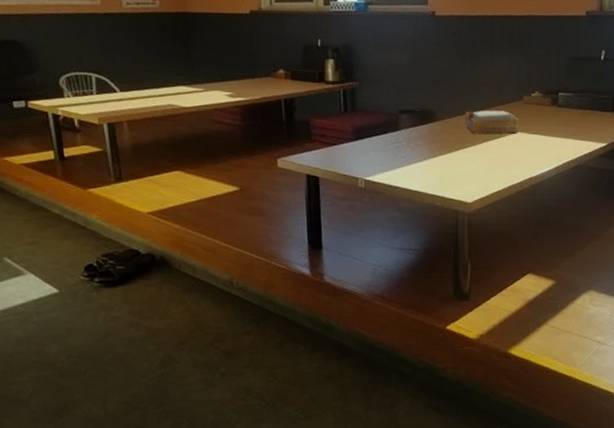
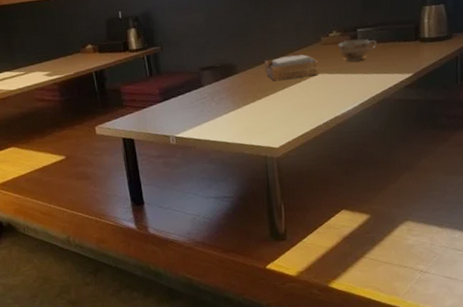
teacup: none [539,102,576,124] -> present [337,38,377,62]

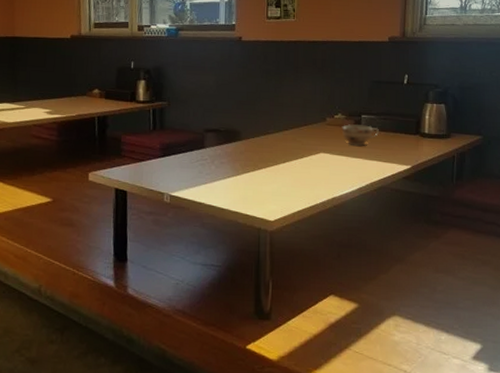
napkin holder: present [264,54,319,81] -> none [268,130,321,154]

